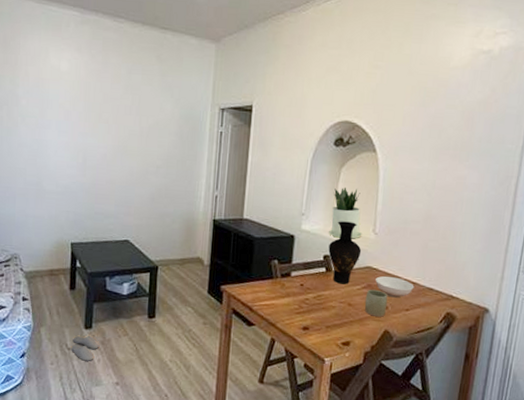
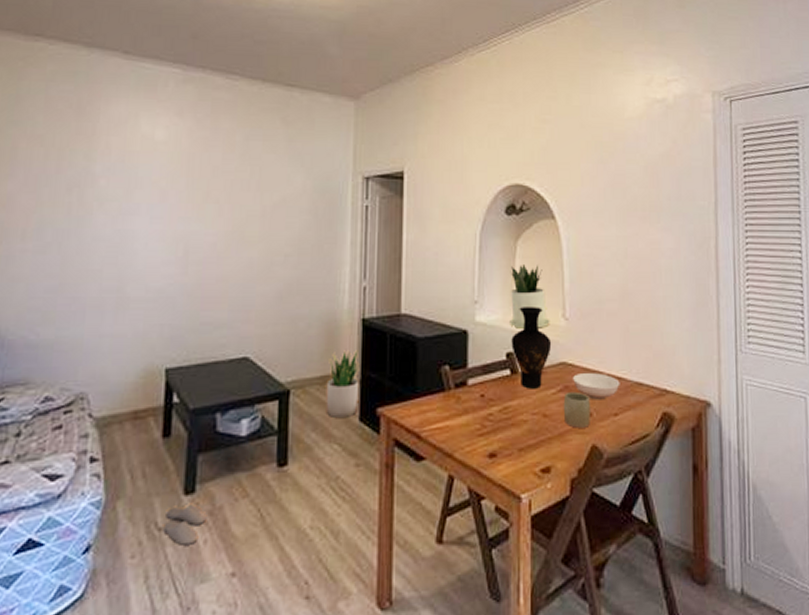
planter: none [184,242,210,291] -> present [326,350,360,419]

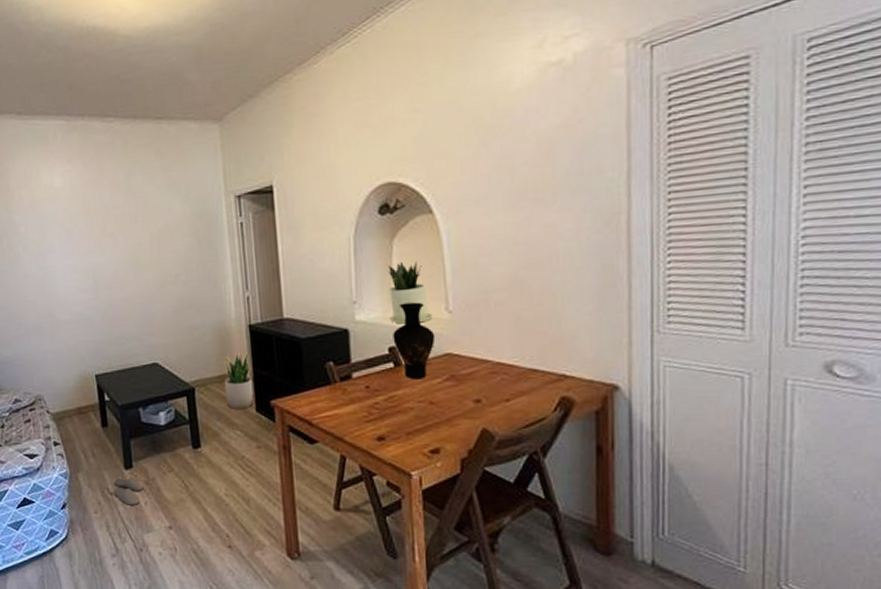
mug: present [563,391,591,428] -> none [450,380,481,414]
bowl: present [573,373,620,400] -> none [459,362,512,387]

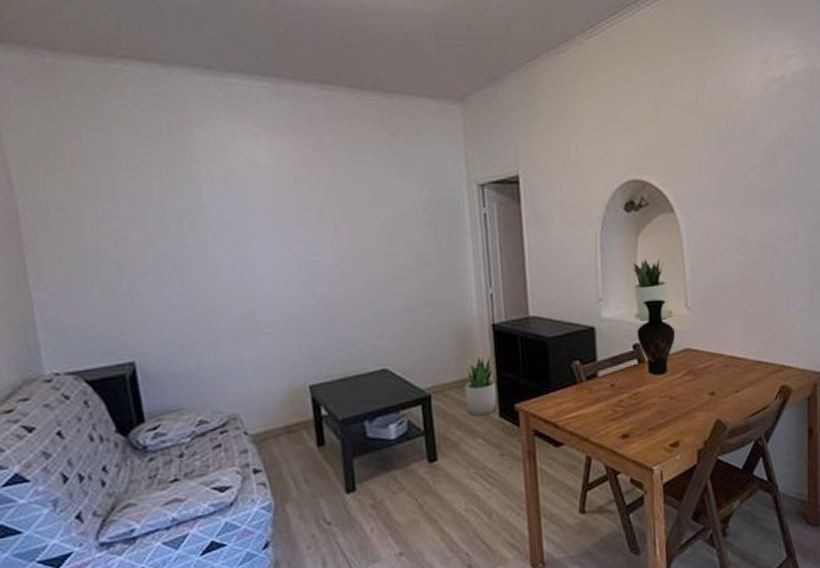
slippers: present [114,477,145,505] -> none [332,501,371,535]

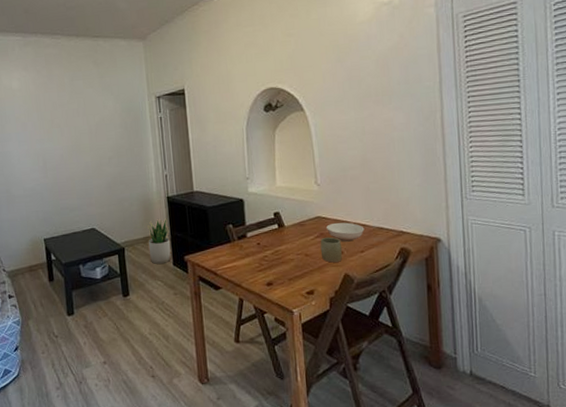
planter: present [632,258,674,321] -> none [271,147,306,195]
vase: present [637,299,676,376] -> none [277,178,308,237]
mug: none [688,374,715,406] -> present [320,237,343,263]
bowl: none [697,355,741,380] -> present [326,222,365,242]

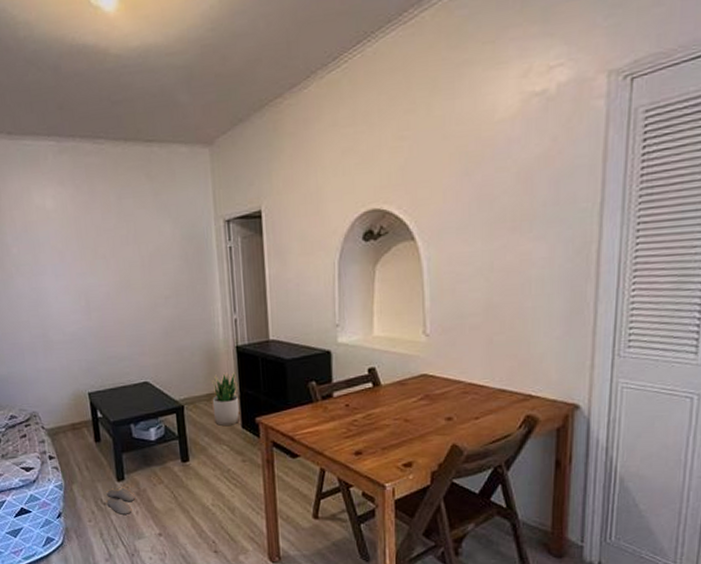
slippers: none [58,322,84,346] -> present [106,488,136,515]
mug: present [320,237,343,263] -> none [424,399,452,430]
bowl: present [326,222,365,242] -> none [434,382,482,406]

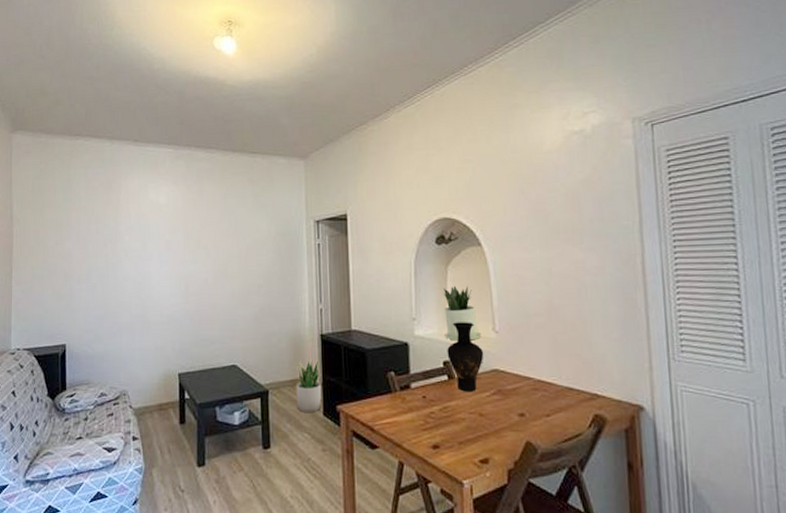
slippers: present [106,488,136,515] -> none [185,474,215,504]
planter: none [369,286,411,347] -> present [442,285,482,341]
vase: none [372,325,413,399] -> present [447,322,484,392]

